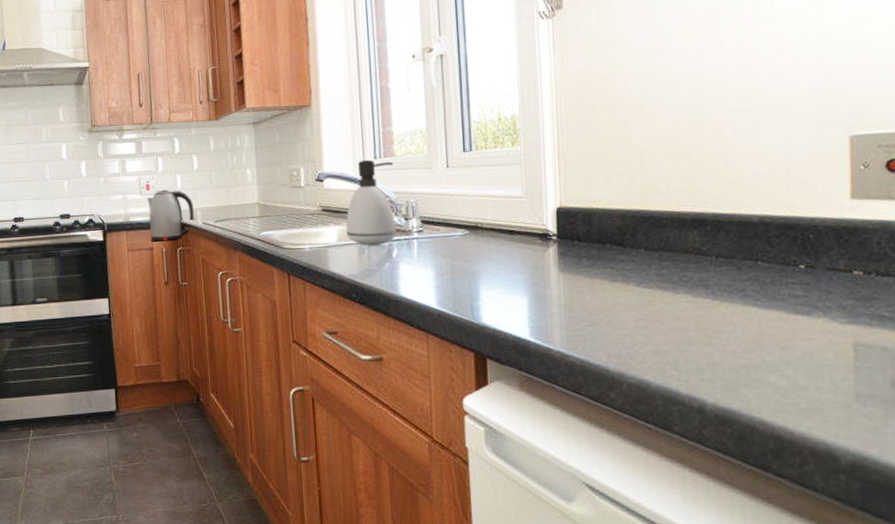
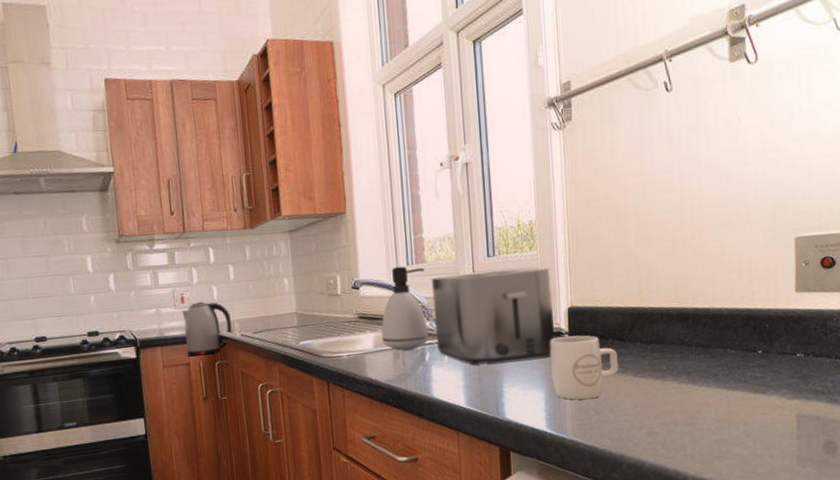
toaster: none [400,164,541,265] -> present [431,267,555,366]
mug: none [534,238,617,309] -> present [550,335,618,400]

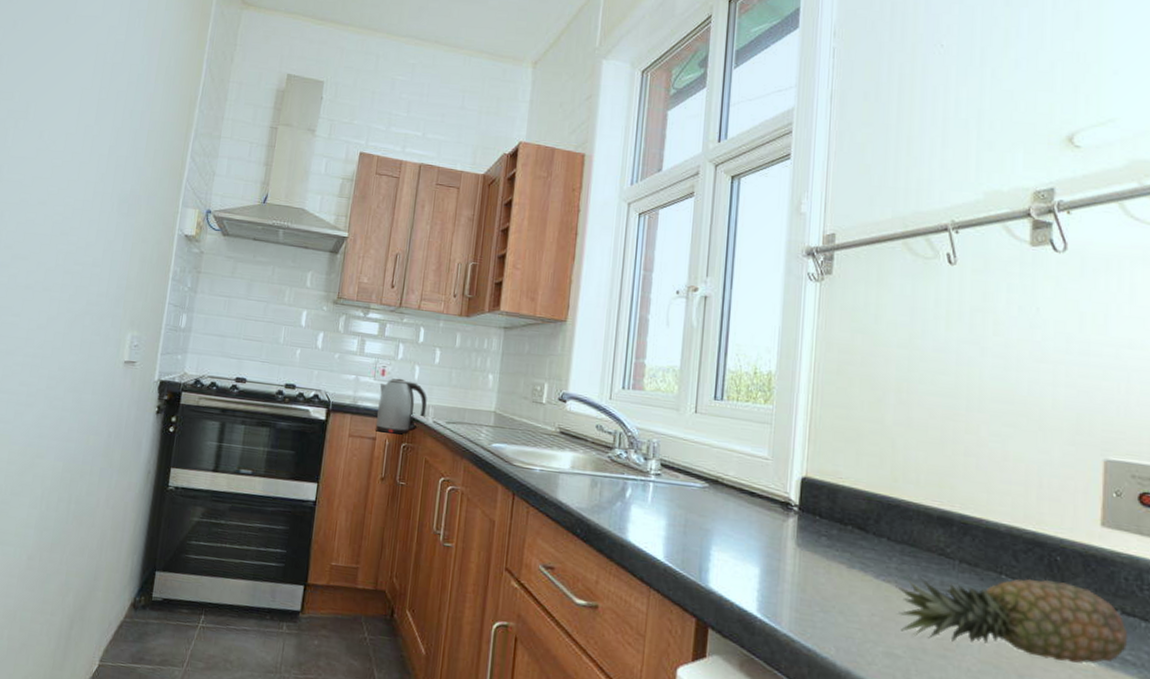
soap dispenser: present [381,266,429,351] -> none [581,387,641,482]
toaster: present [431,267,555,366] -> none [641,408,785,528]
mug: present [550,335,618,400] -> none [771,507,857,592]
fruit: none [650,343,818,415] -> present [895,578,1128,664]

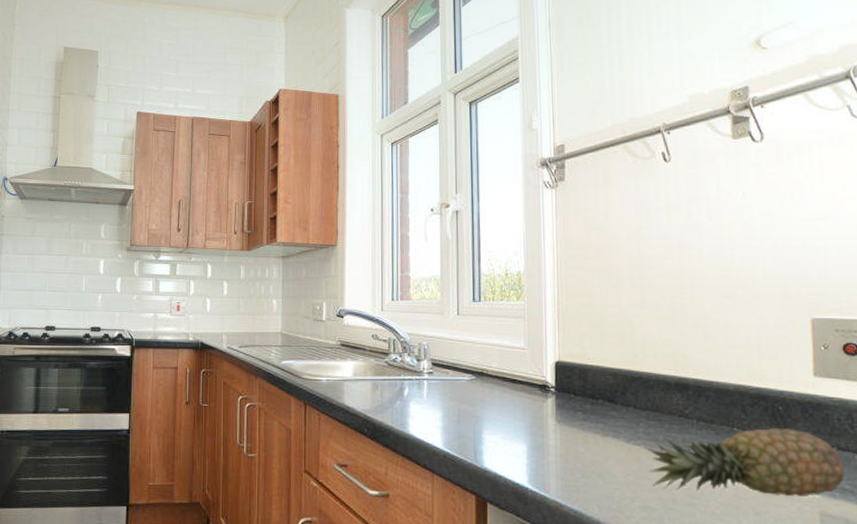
kettle: present [375,378,427,435] -> none [176,311,220,362]

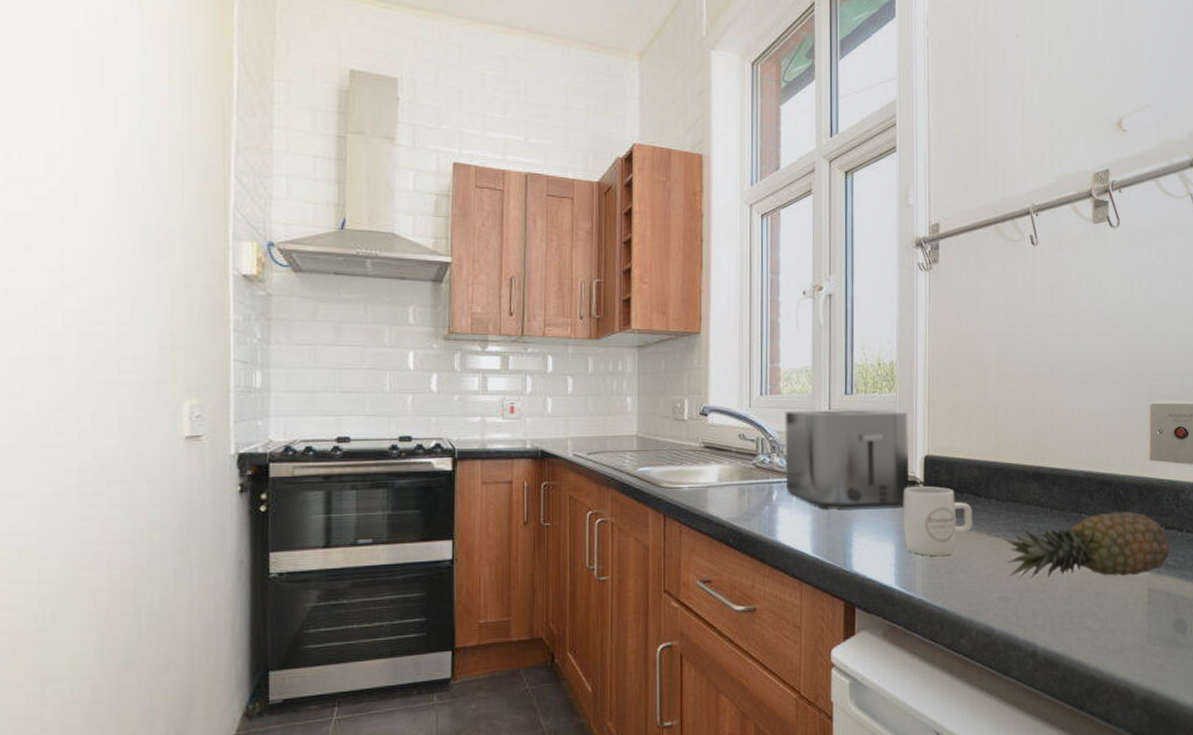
toaster: none [415,315,541,409] -> present [785,409,910,510]
mug: none [534,390,609,460] -> present [903,485,972,557]

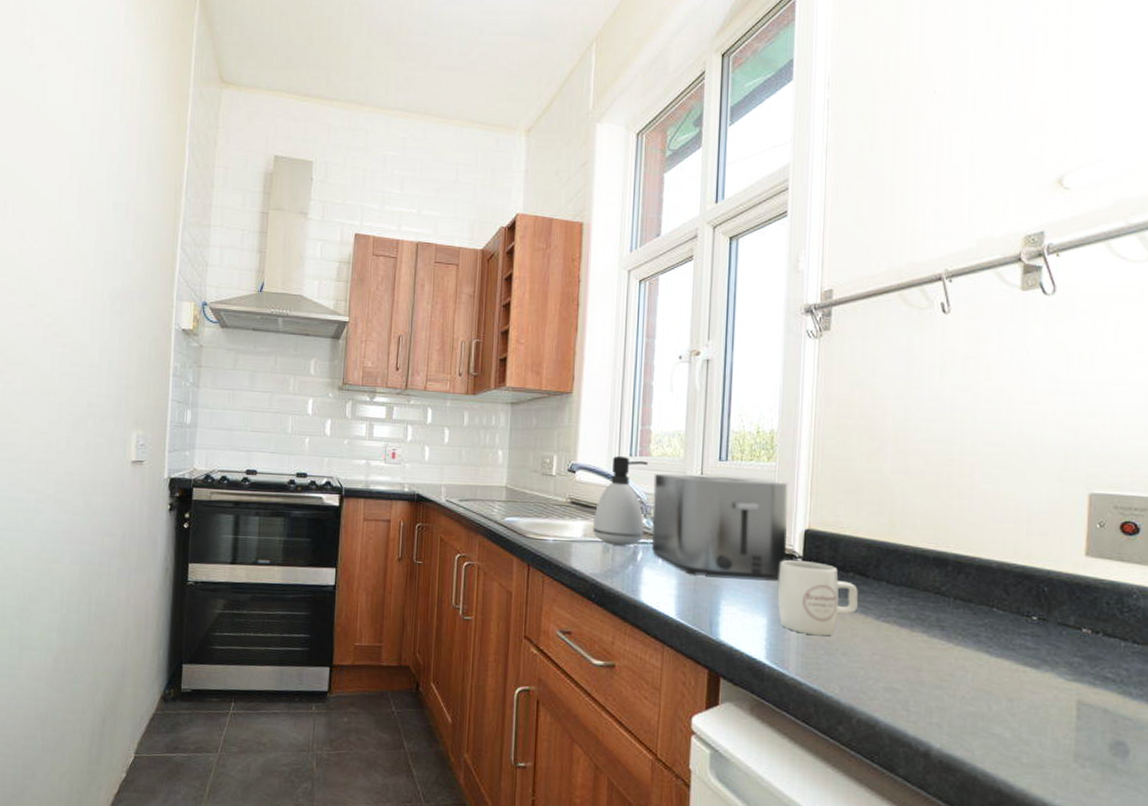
soap dispenser: none [728,395,778,488] -> present [593,455,648,546]
fruit: present [1004,511,1170,579] -> none [895,609,1109,684]

